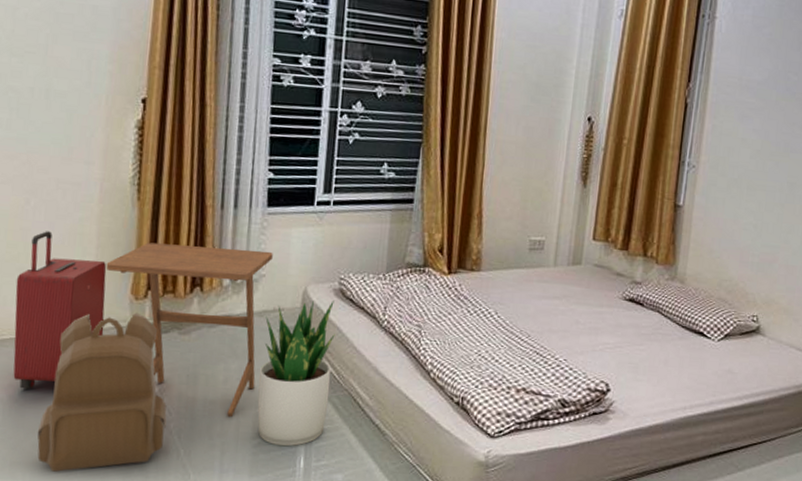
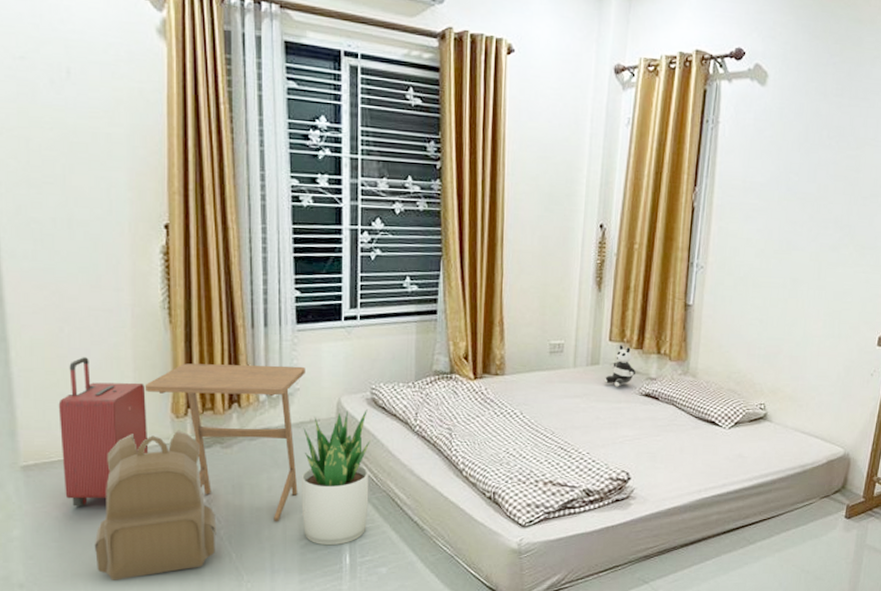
stuffed animal: none [585,245,621,290] -> present [604,345,636,387]

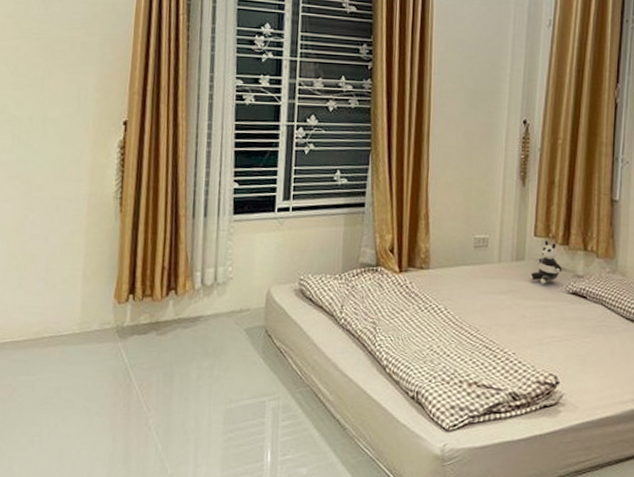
suitcase: present [58,357,149,507] -> none [12,243,94,389]
backpack: present [94,430,217,580] -> none [32,315,146,467]
side table: present [144,363,305,521] -> none [92,250,239,412]
planter: present [301,410,370,546] -> none [227,300,297,442]

